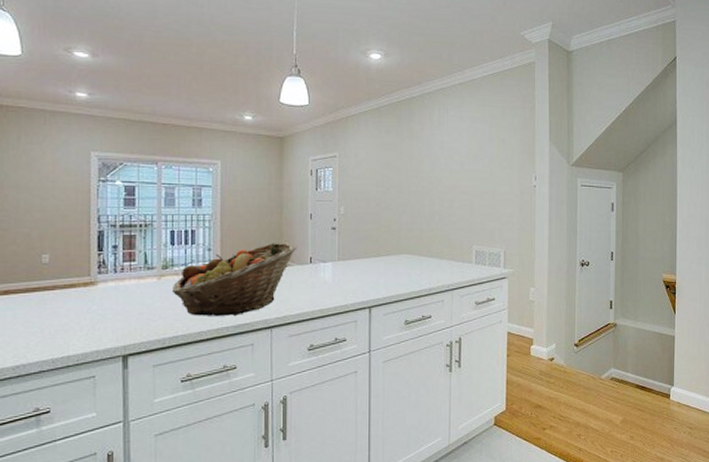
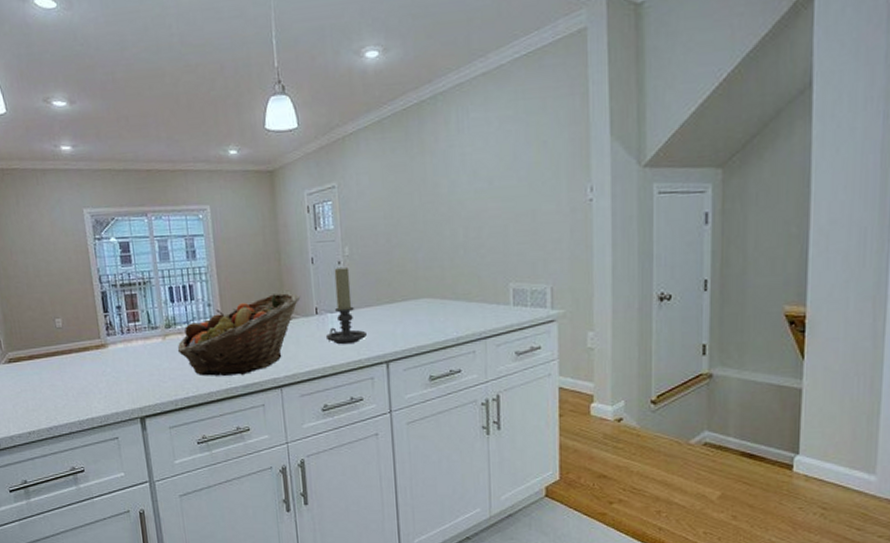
candle holder: none [317,223,354,291] -> present [325,266,367,345]

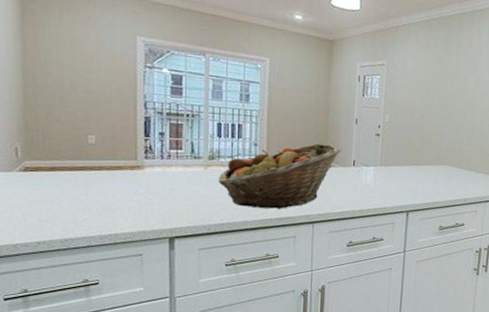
candle holder: present [325,266,367,345] -> none [358,130,394,194]

